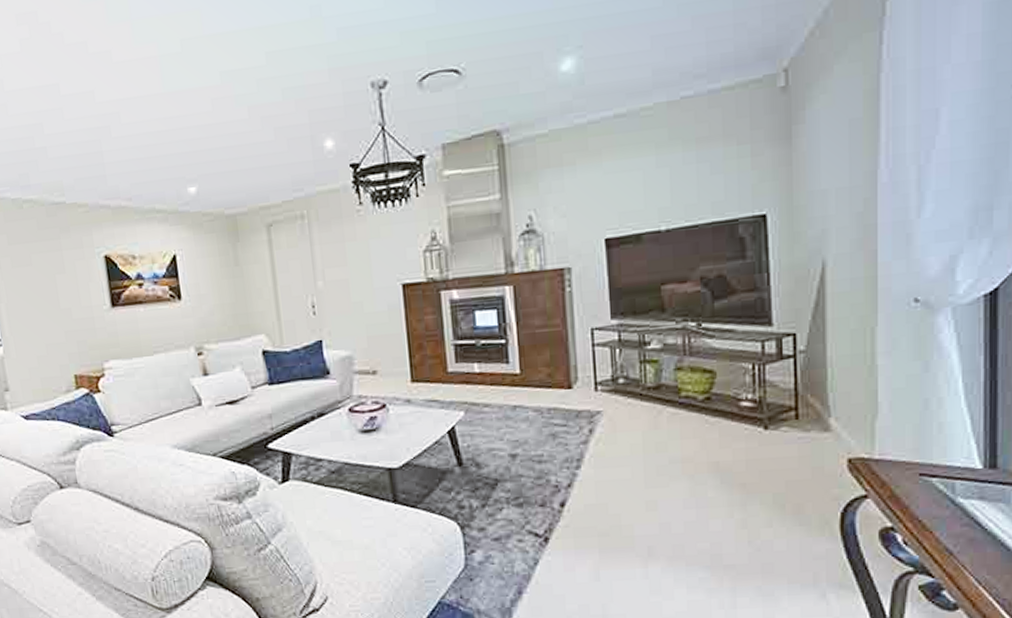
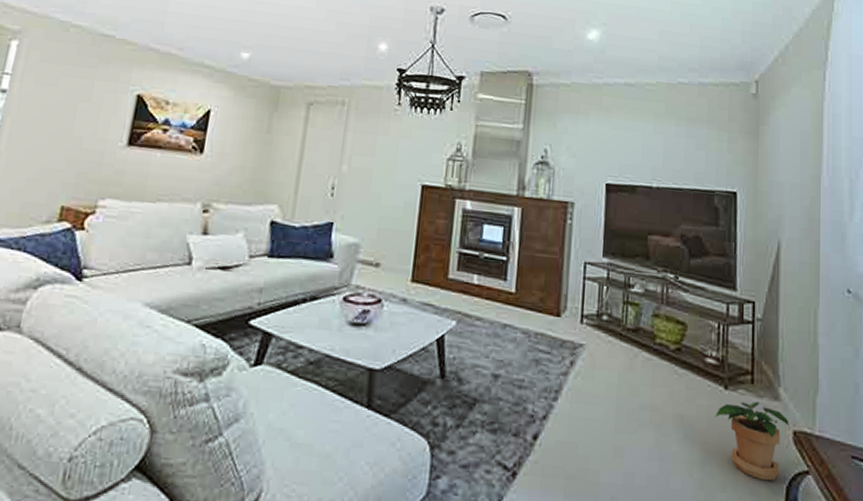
potted plant: none [755,436,843,511] -> present [715,401,789,481]

